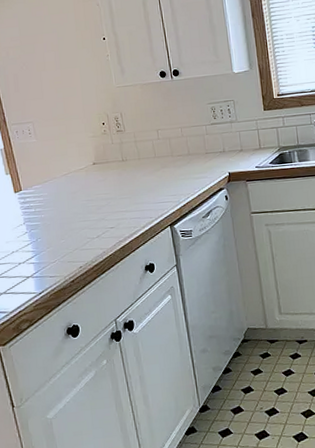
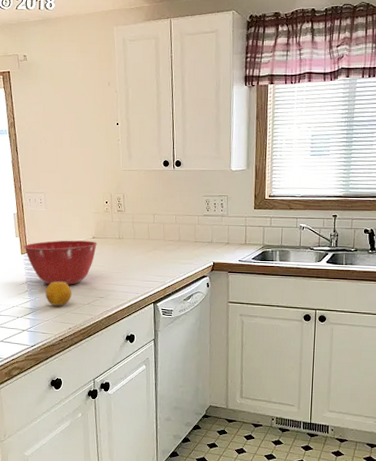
mixing bowl: none [16,167,99,223] -> present [24,240,97,285]
fruit: none [47,216,78,245] -> present [45,281,72,306]

